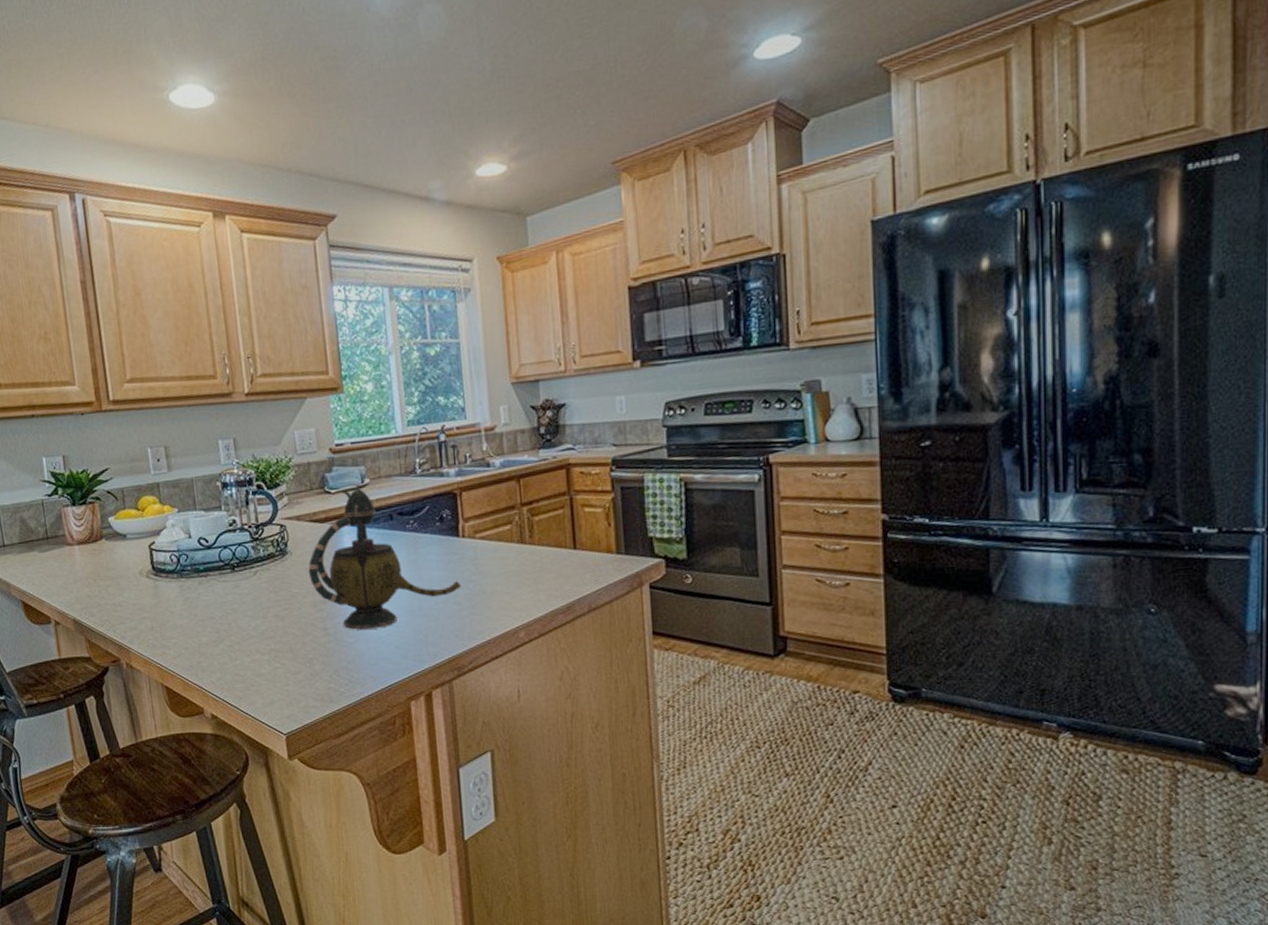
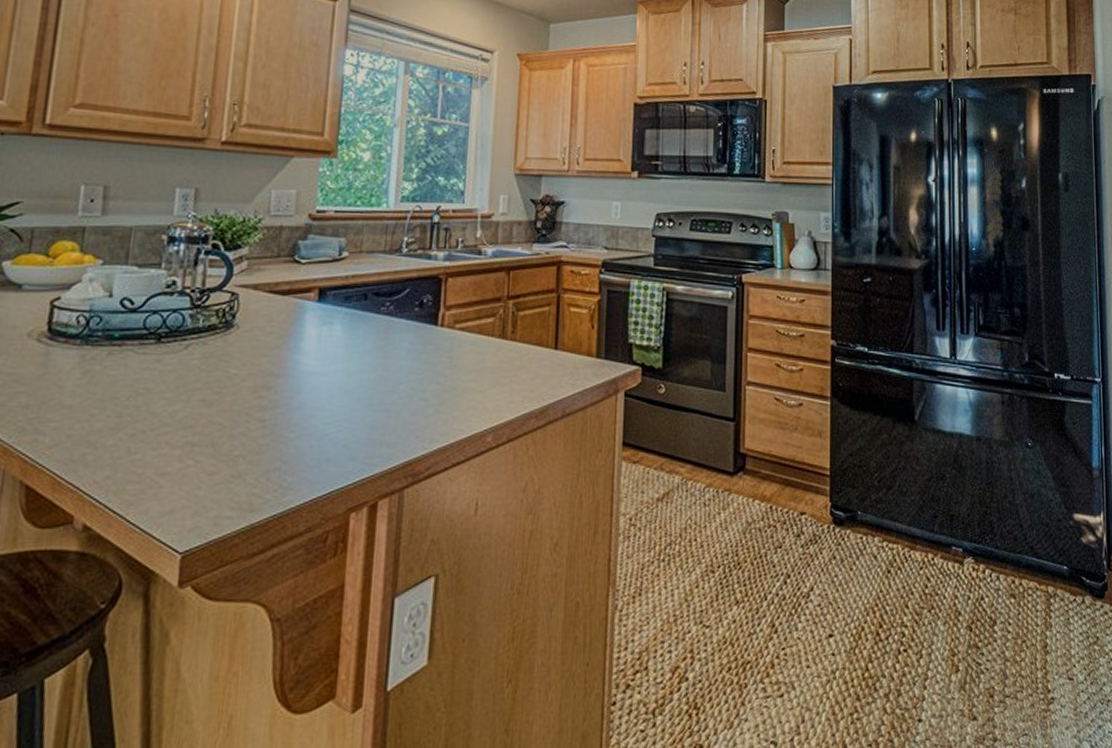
teapot: present [308,488,461,630] -> none [254,260,431,423]

